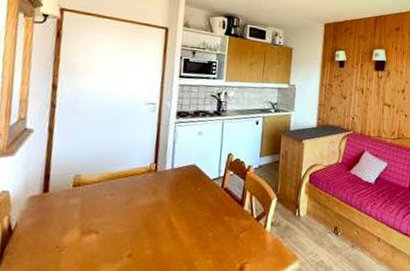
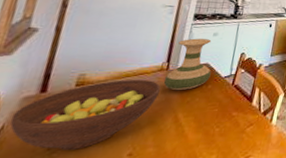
fruit bowl: none [21,181,151,248] -> present [9,80,161,150]
vase: none [153,138,199,193] -> present [164,38,212,91]

